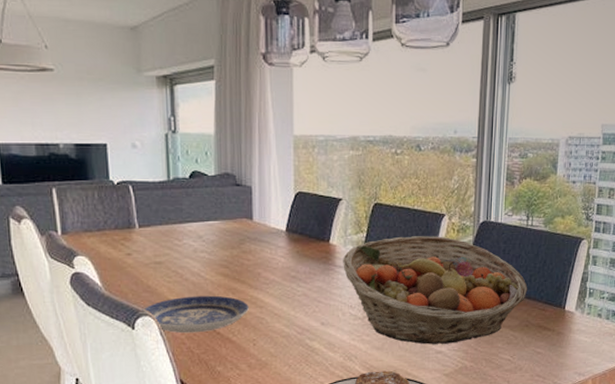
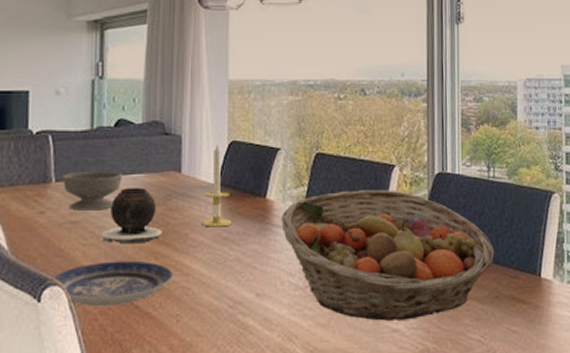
bowl: none [145,218,199,253] -> present [62,170,122,211]
vase: none [183,233,238,282] -> present [101,187,162,244]
candle: none [272,194,299,268] -> present [201,143,232,227]

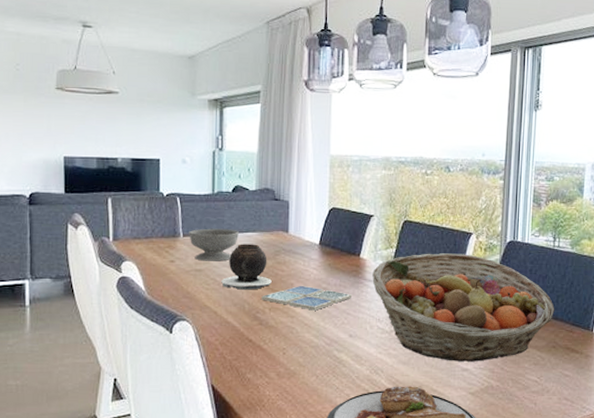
plate: present [51,260,173,307] -> none [180,303,281,340]
drink coaster: none [150,235,257,266] -> present [261,285,351,311]
candle: present [201,143,232,227] -> none [305,209,330,279]

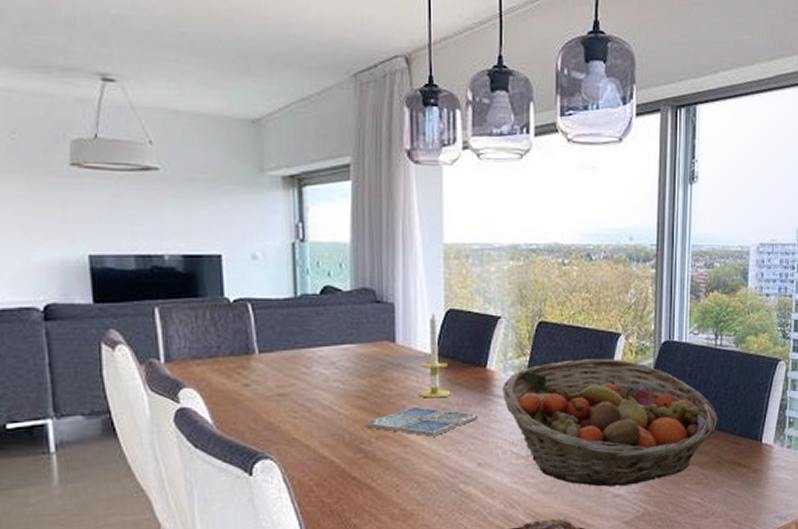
bowl: present [189,228,239,261] -> none [266,341,332,383]
vase: present [221,244,272,290] -> none [312,358,377,417]
candle: none [305,209,330,279] -> present [419,312,451,399]

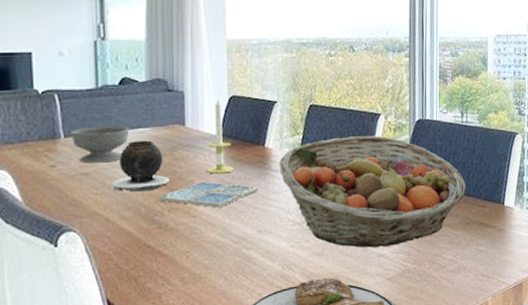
bowl: none [266,341,332,383] -> present [71,125,129,163]
vase: none [312,358,377,417] -> present [112,140,169,192]

